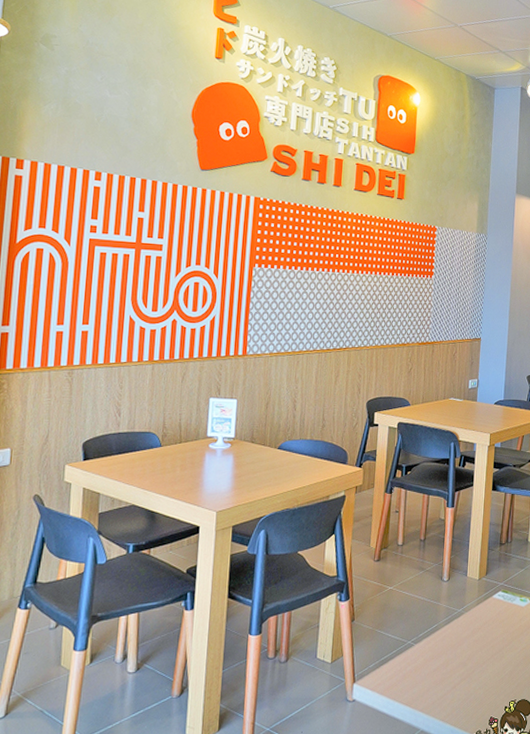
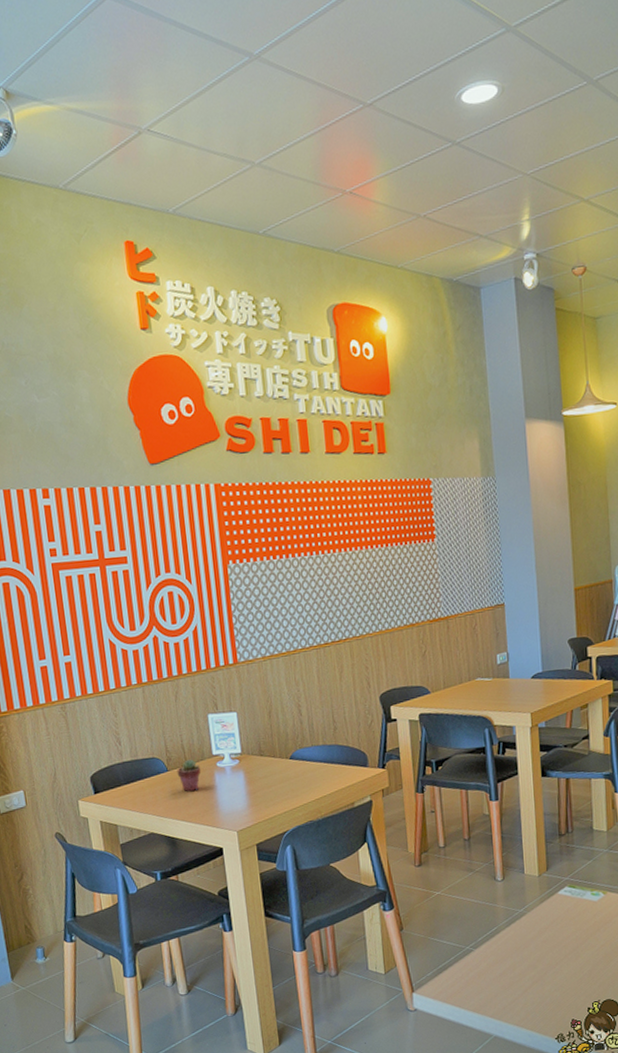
potted succulent: none [169,438,194,469] -> present [177,759,201,792]

